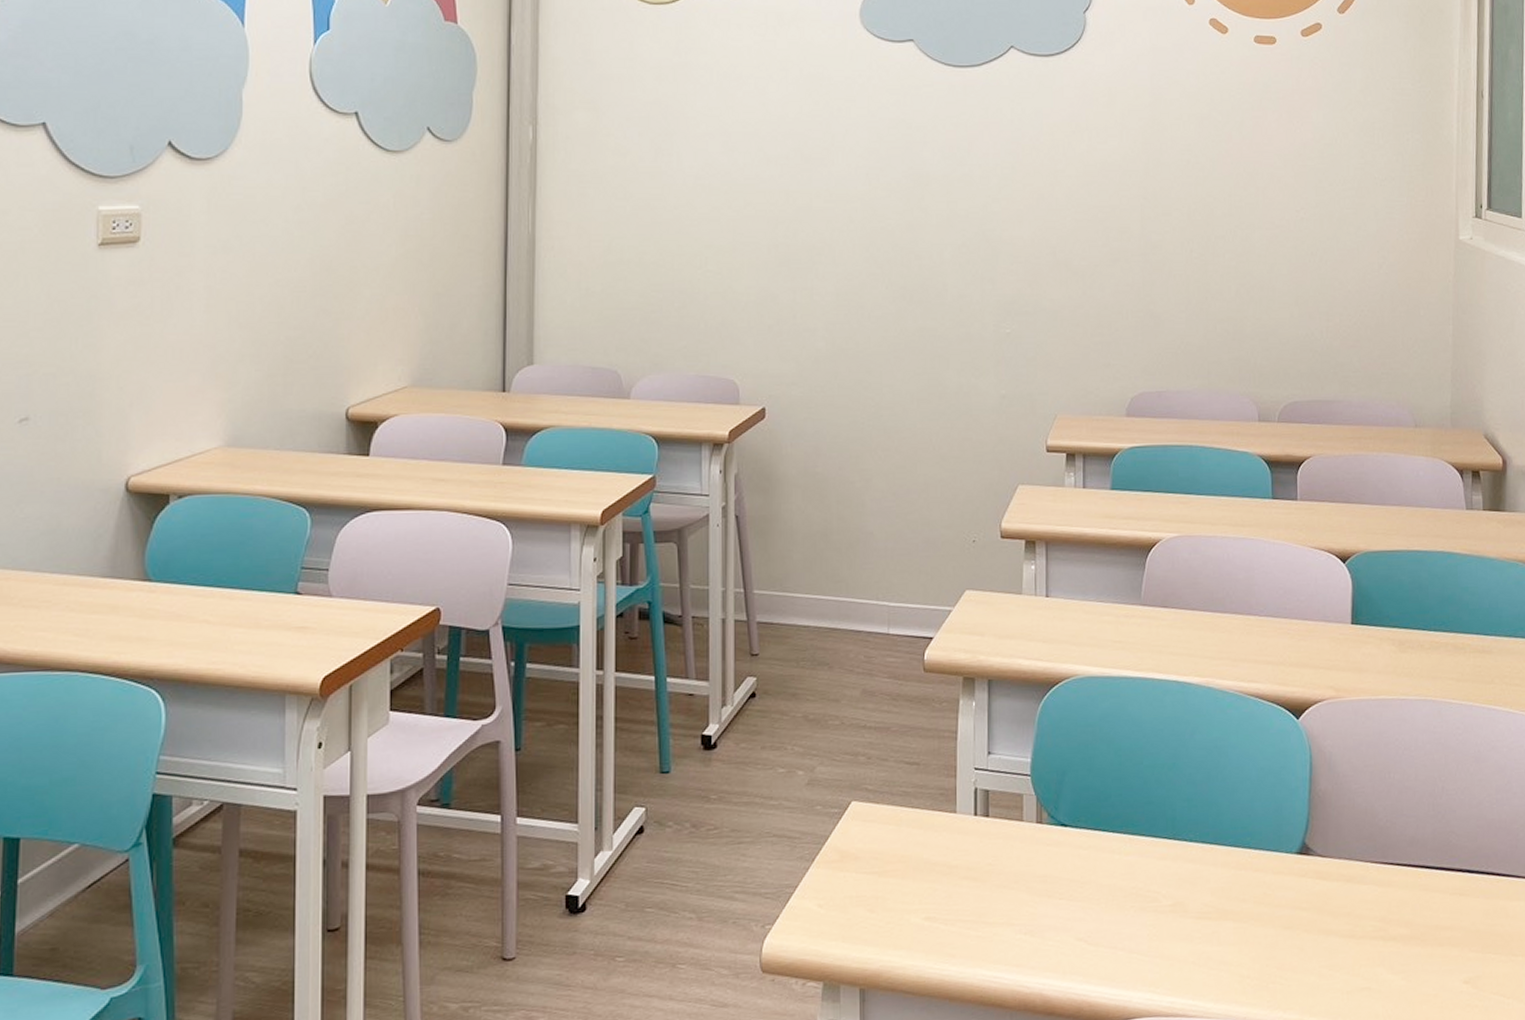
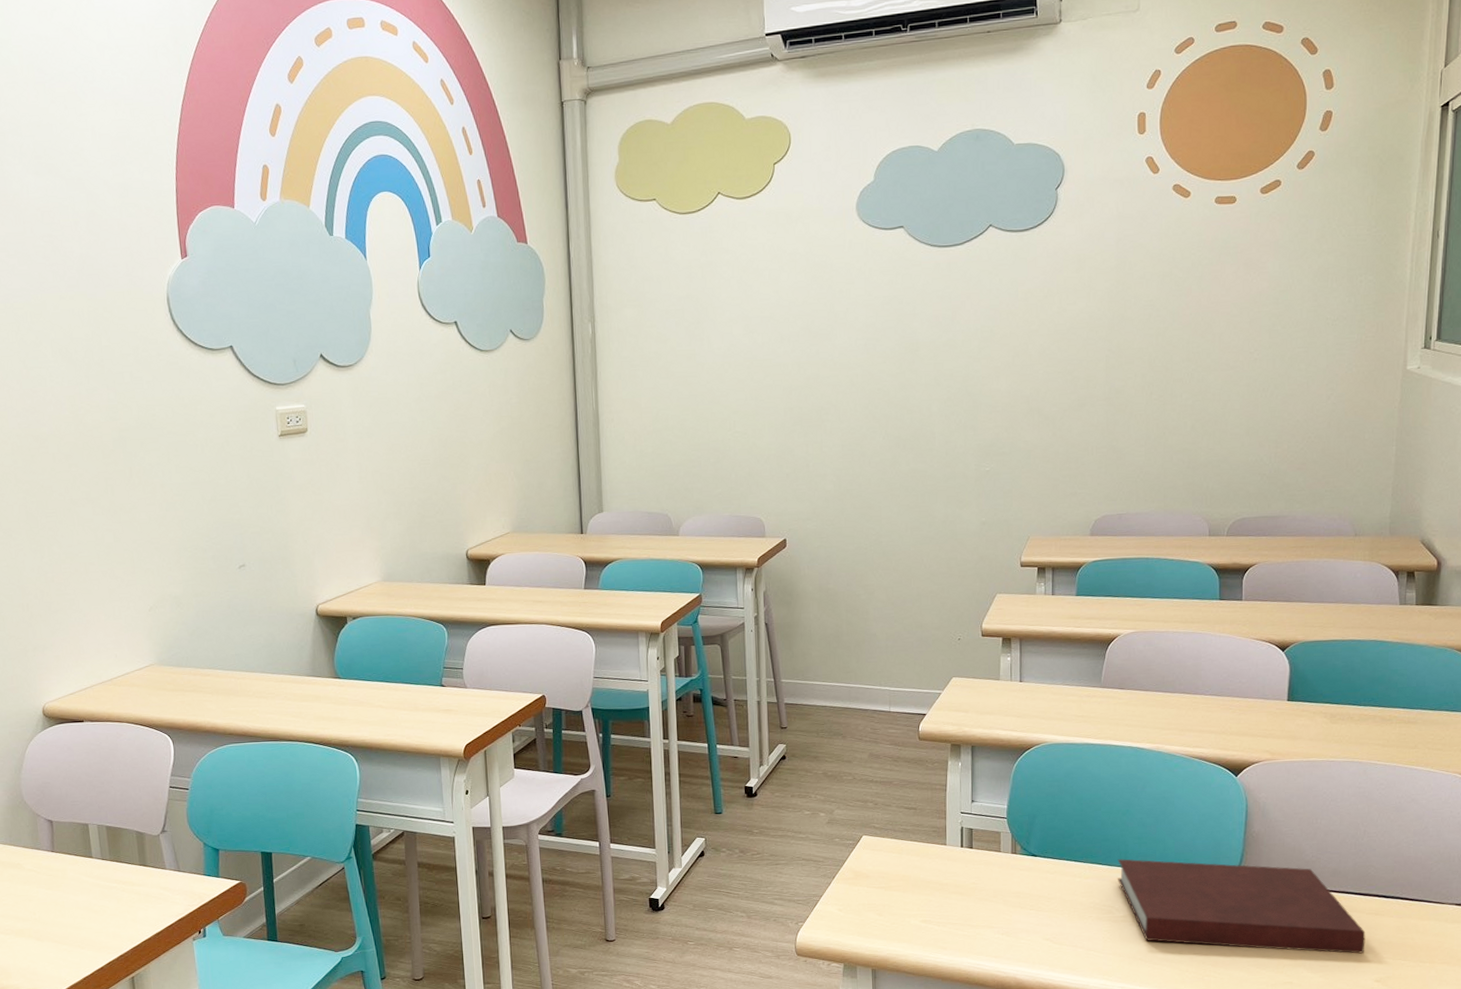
notebook: none [1163,828,1451,947] -> present [1117,859,1366,954]

